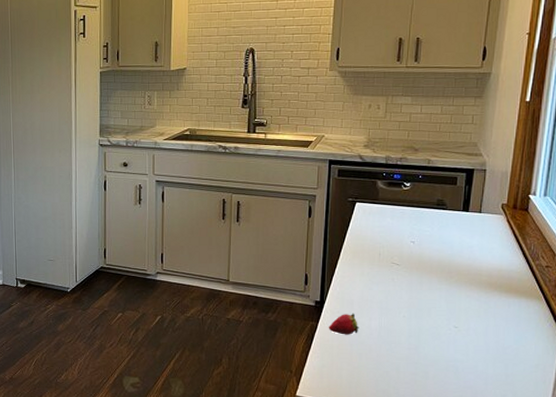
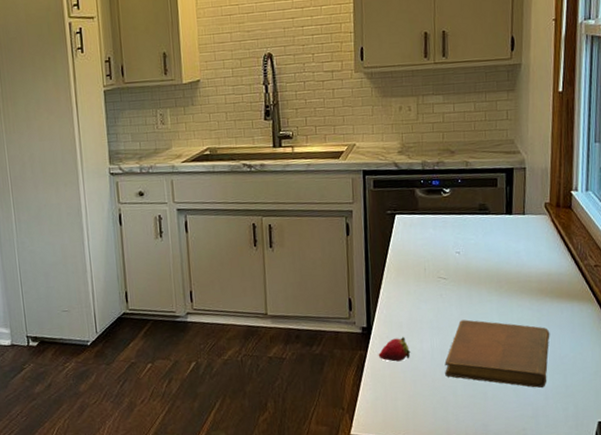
notebook: none [390,304,495,373] -> present [444,319,550,388]

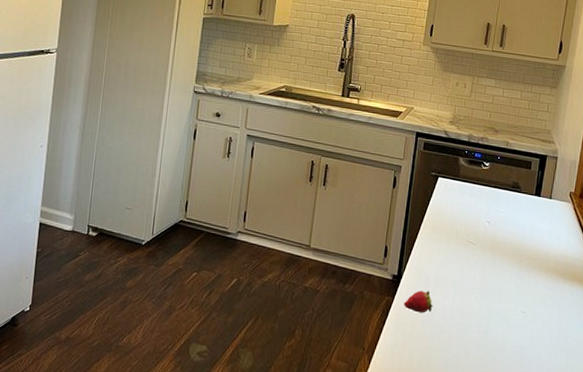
notebook: present [444,319,550,388] -> none [461,285,560,362]

